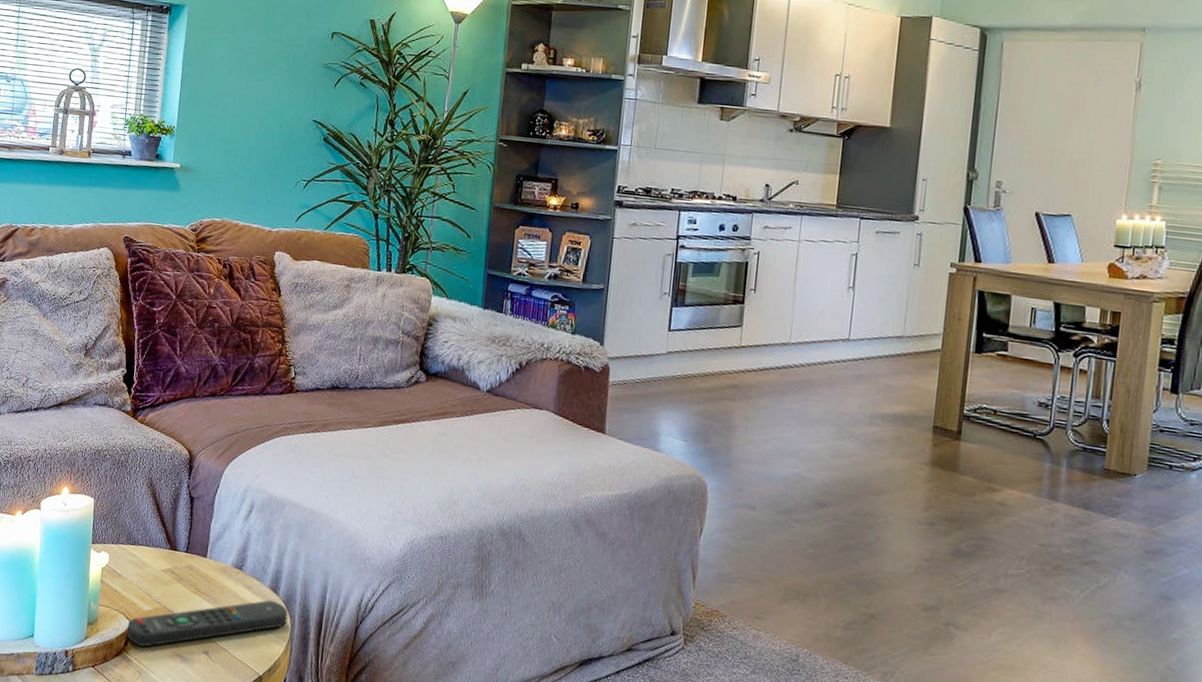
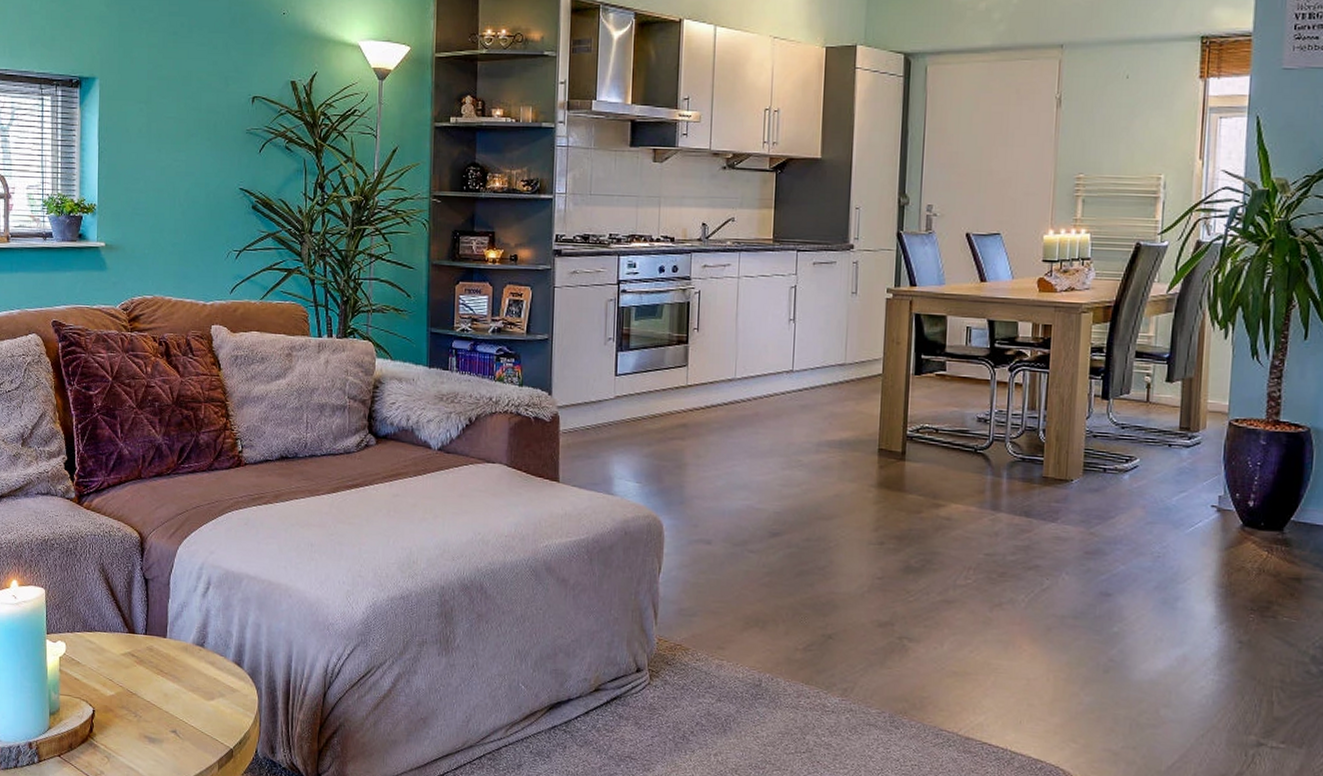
remote control: present [127,600,288,647] -> none [91,674,254,732]

